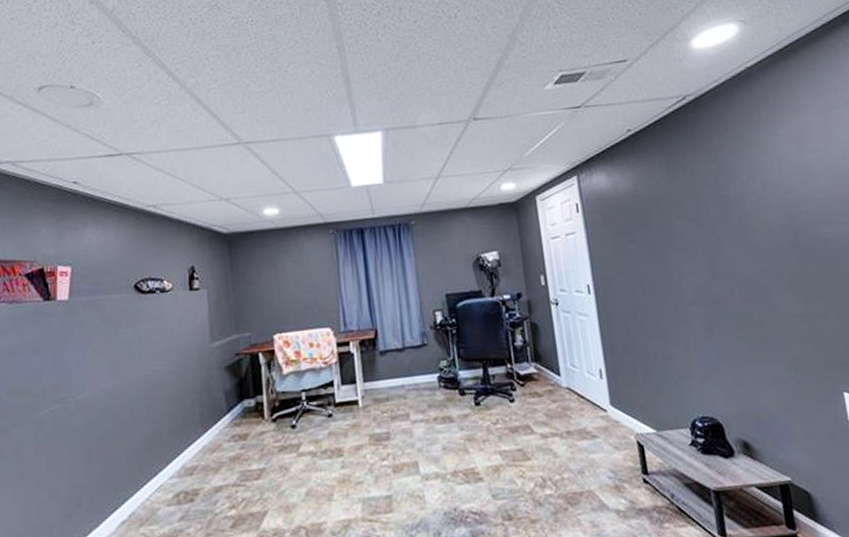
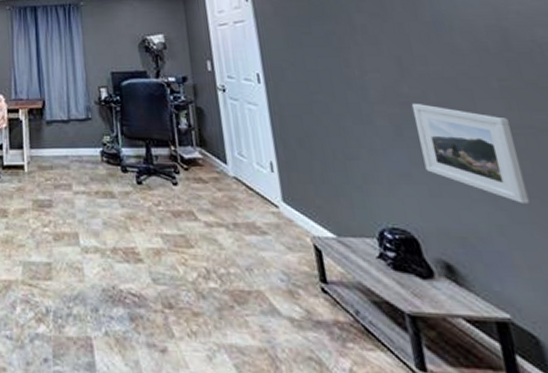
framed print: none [720,301,809,382] -> present [411,103,530,204]

